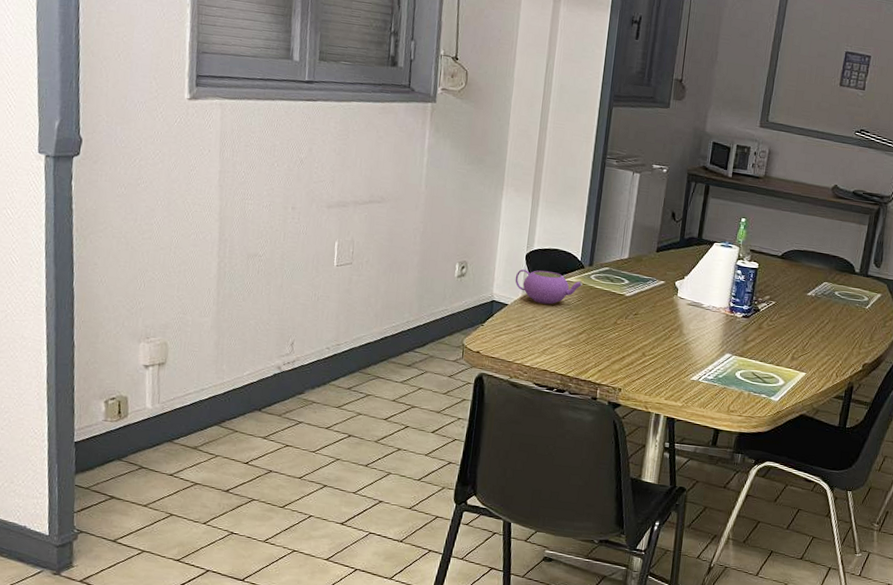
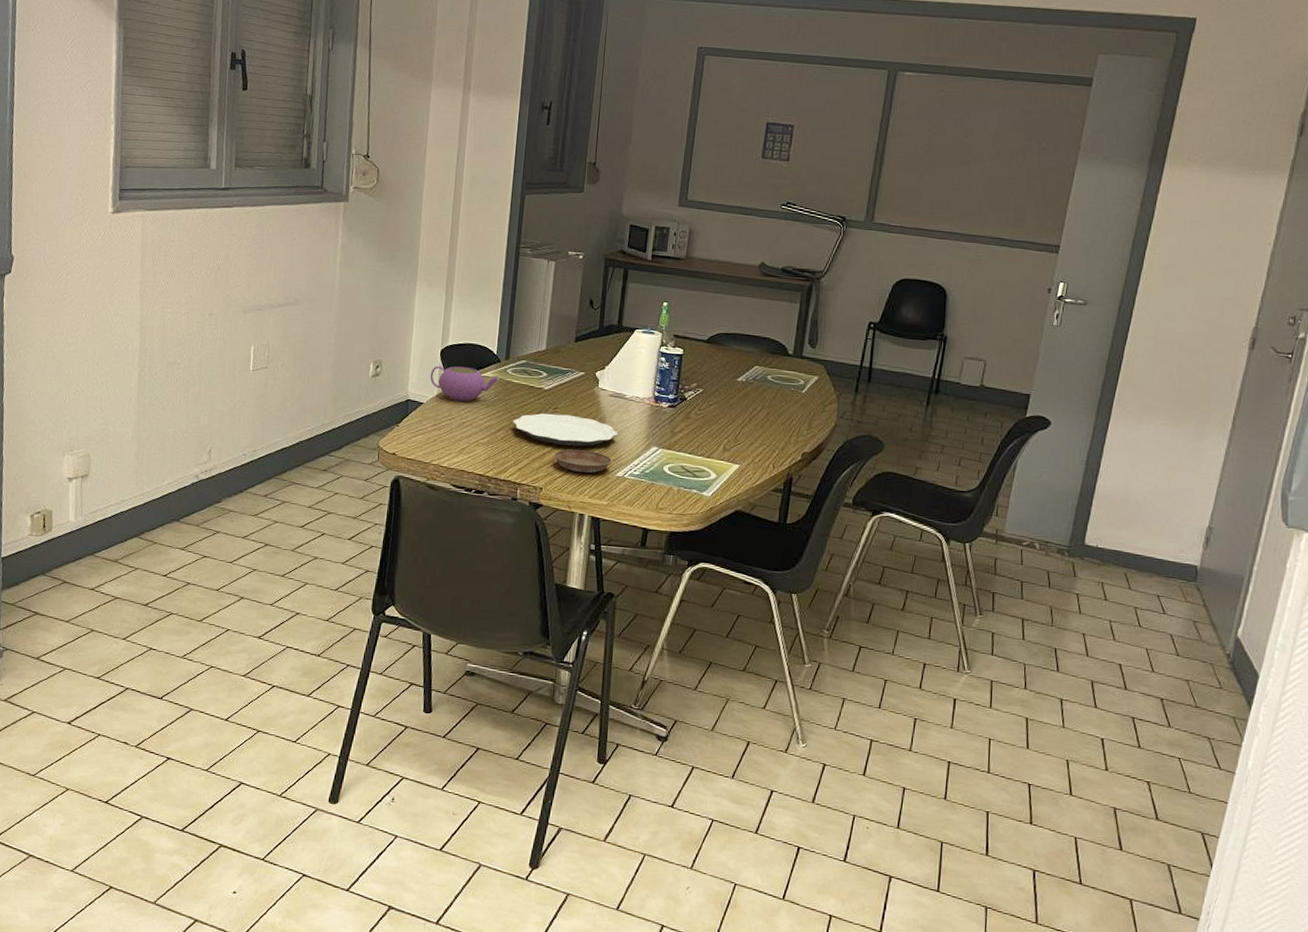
plate: none [595,318,694,352] -> present [513,413,617,447]
saucer: none [633,353,688,377] -> present [554,449,612,474]

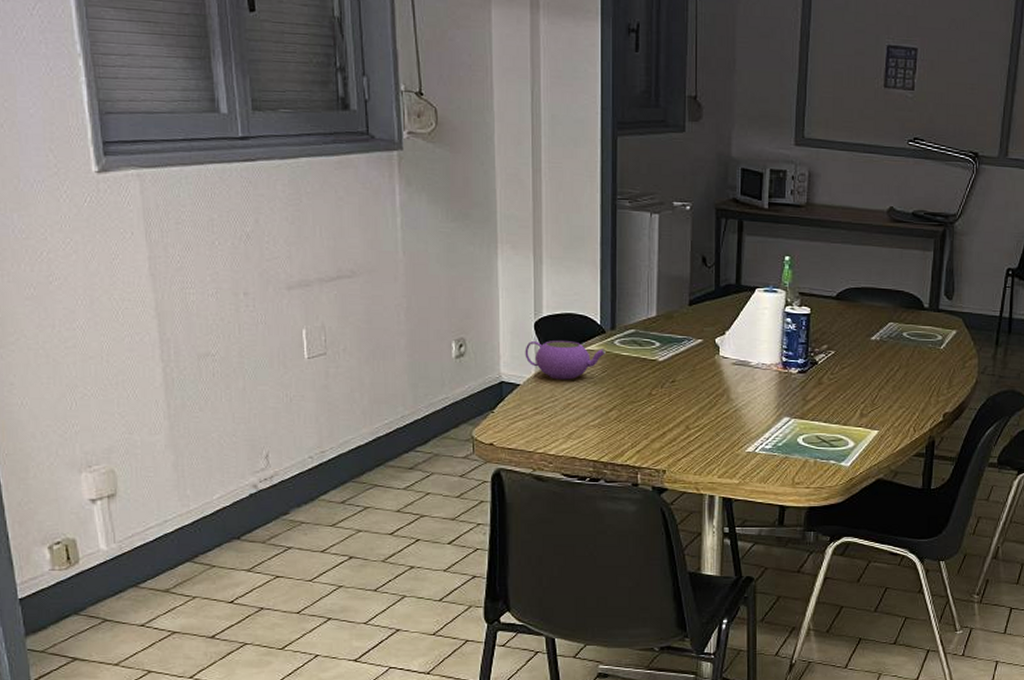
plate: present [513,413,617,447] -> none [626,387,744,422]
saucer: present [554,449,612,474] -> none [675,426,740,451]

